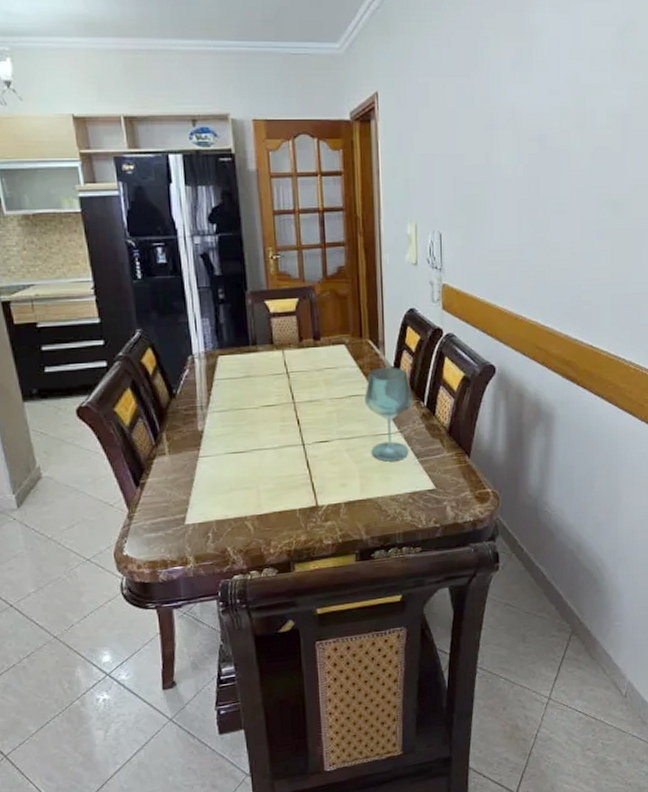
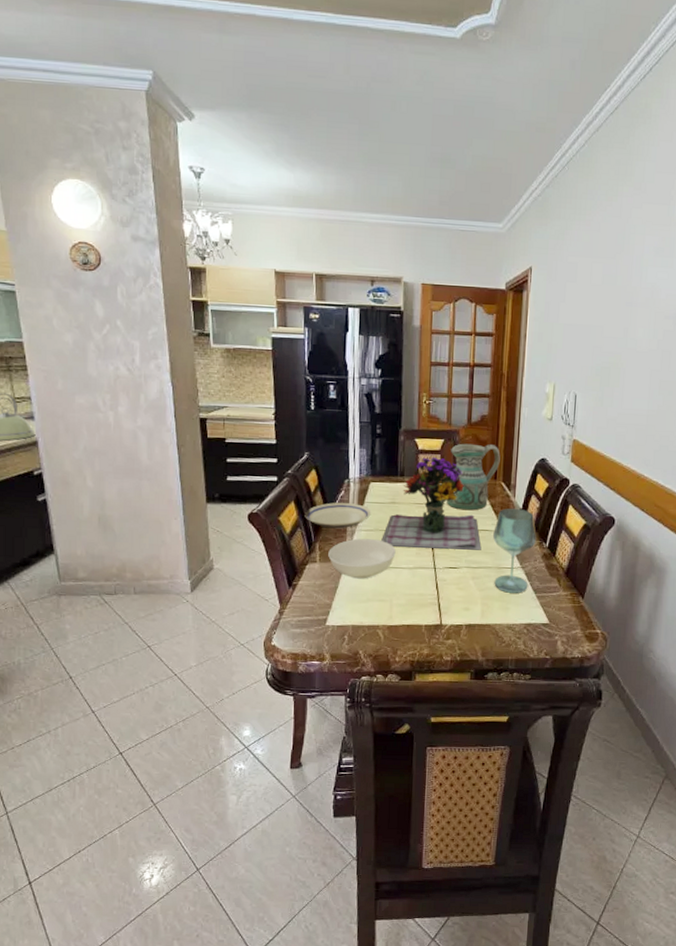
plate: none [145,382,222,415] -> present [304,502,370,529]
bowl: none [178,420,257,468] -> present [328,538,396,579]
flower arrangement: none [238,318,353,426] -> present [381,455,482,550]
ceramic pitcher: none [307,299,364,376] -> present [446,443,501,511]

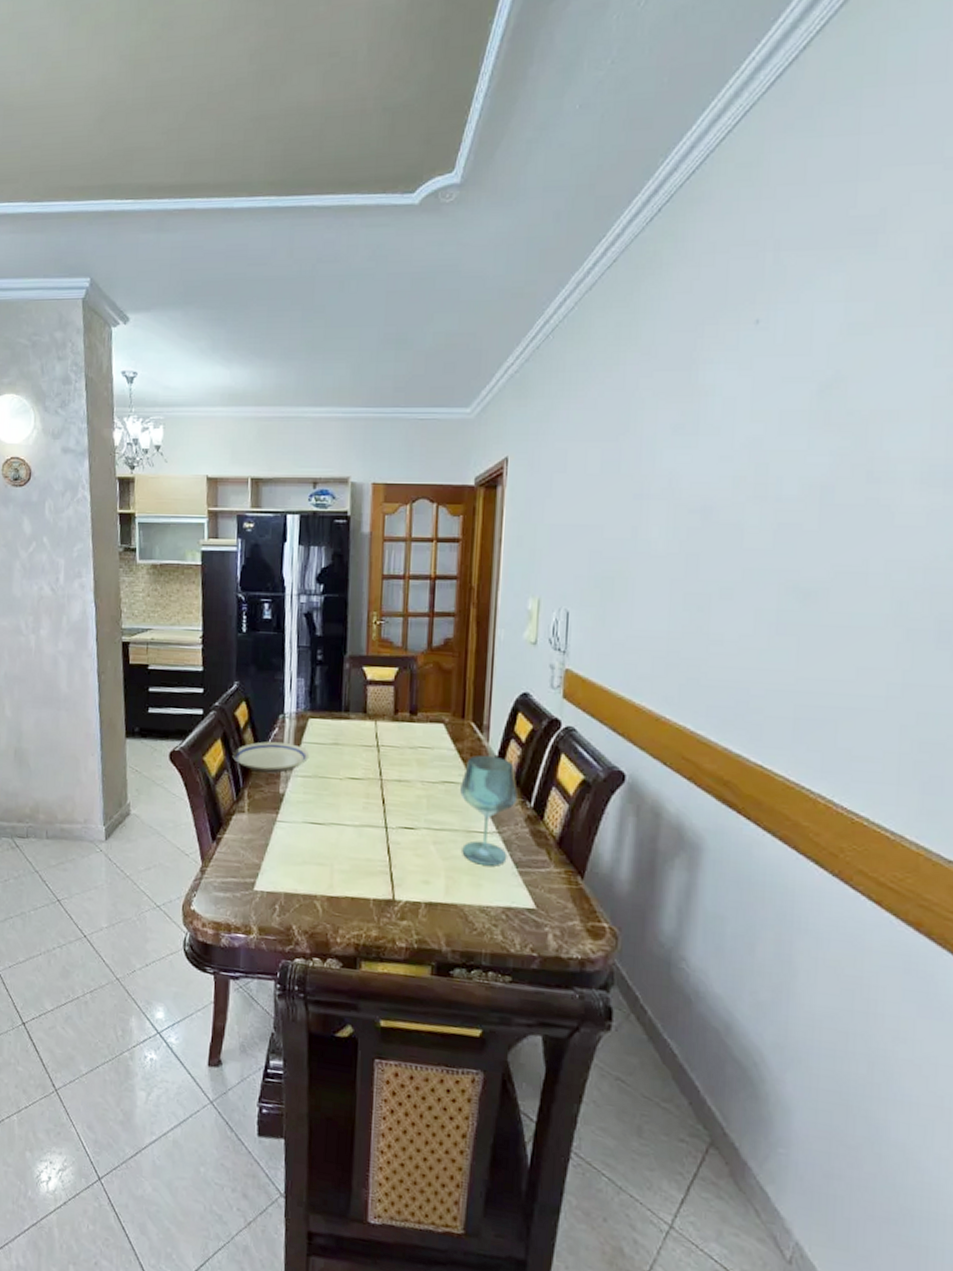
bowl: present [328,538,396,579] -> none [258,786,338,836]
flower arrangement: present [381,455,482,550] -> none [321,687,445,808]
ceramic pitcher: present [446,443,501,511] -> none [400,672,470,757]

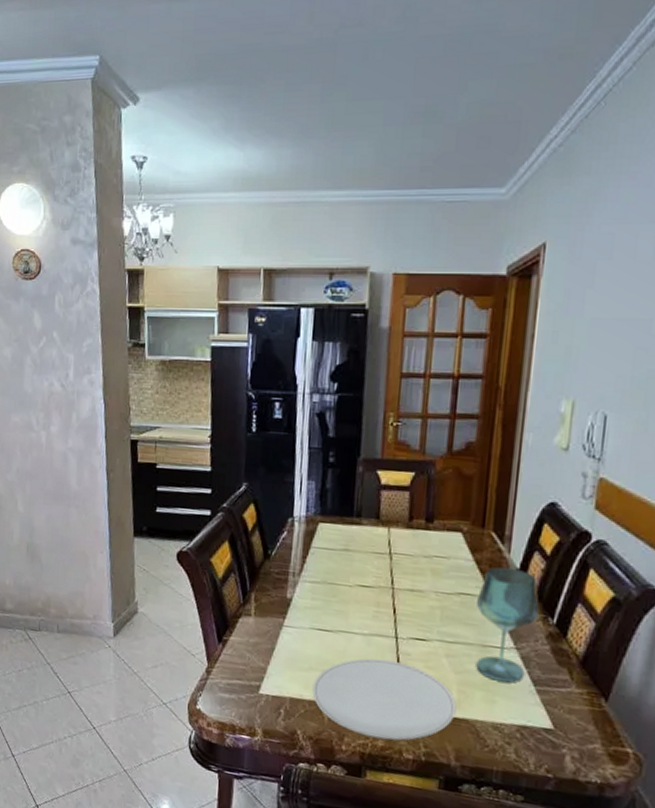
plate: present [232,741,308,773] -> none [239,545,318,578]
plate: none [306,849,445,931] -> present [312,658,457,741]

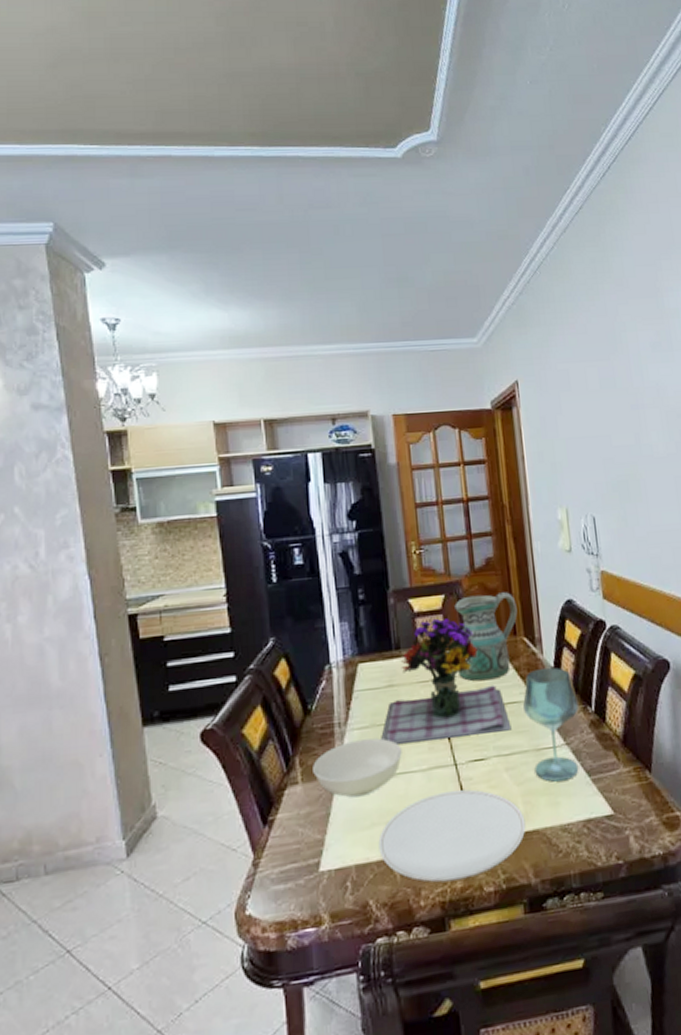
bowl: none [265,591,347,642] -> present [313,738,402,798]
flower arrangement: none [330,492,460,620] -> present [381,617,512,744]
ceramic pitcher: none [414,478,492,567] -> present [454,592,518,681]

